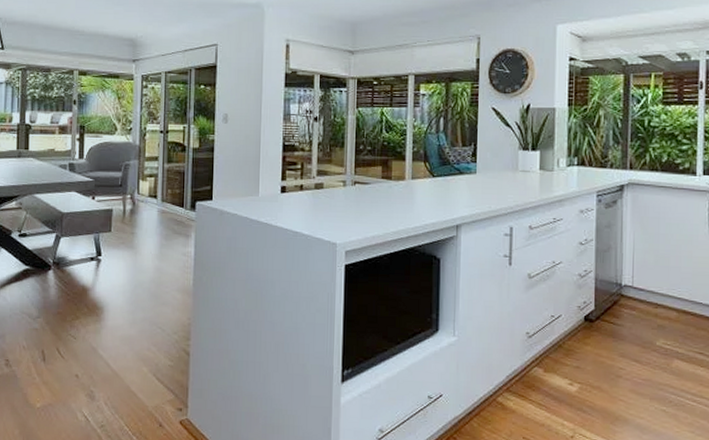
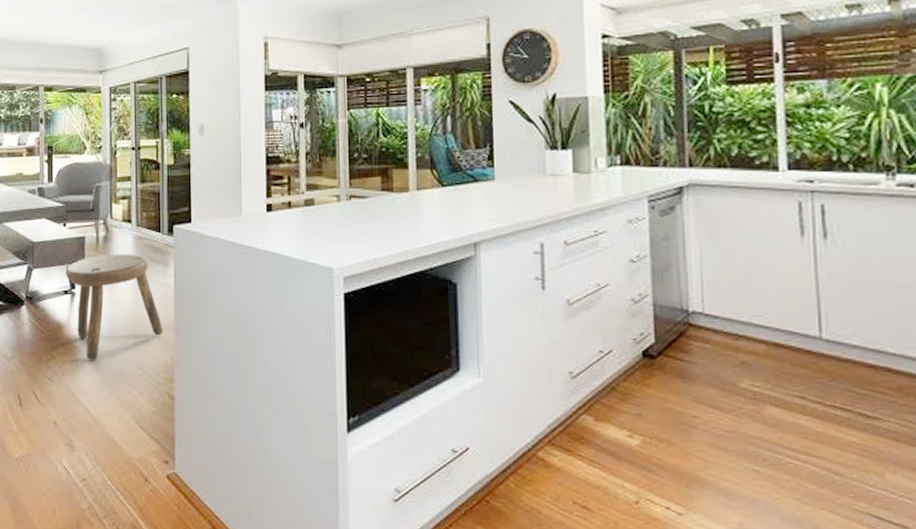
stool: none [92,225,183,320] -> present [65,253,164,360]

